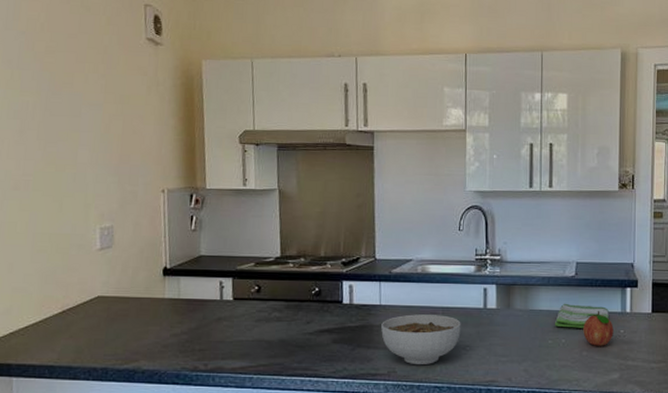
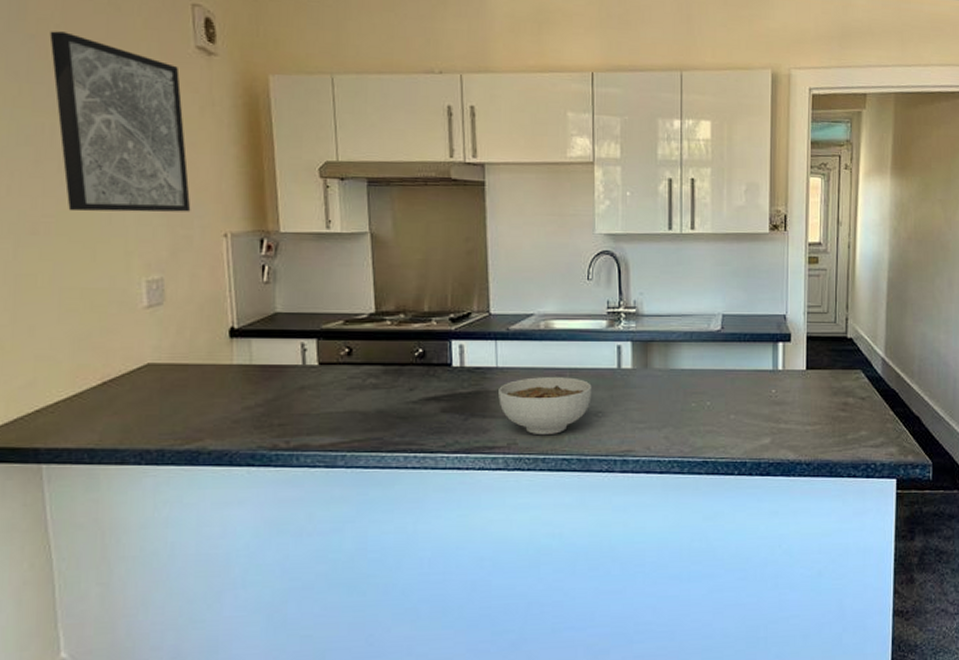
wall art: none [36,28,137,172] -> present [49,31,191,212]
dish towel: present [555,303,609,328] -> none [699,361,759,389]
fruit: present [583,310,614,346] -> none [730,368,764,408]

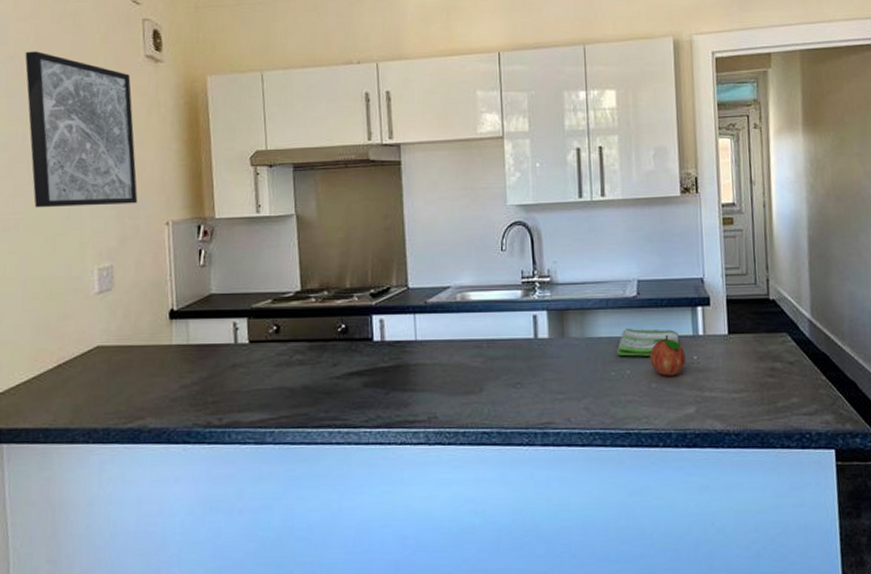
bowl: present [498,377,592,436] -> none [418,349,509,409]
dish towel: none [699,361,759,389] -> present [617,328,679,357]
fruit: none [730,368,764,408] -> present [650,334,686,376]

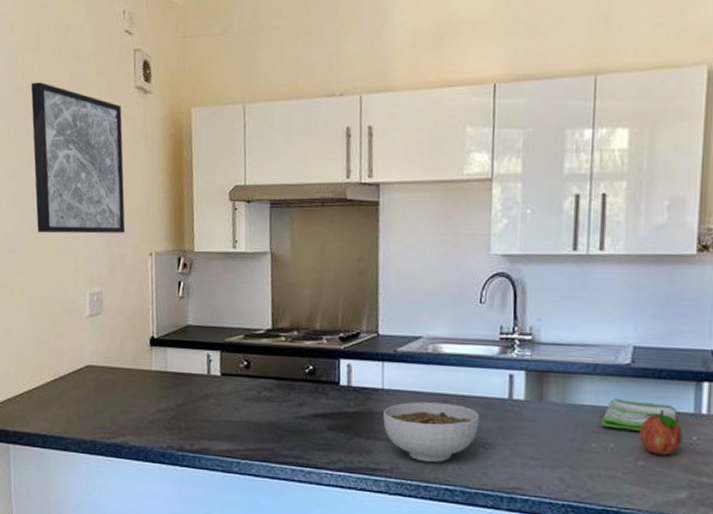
bowl: none [418,349,509,409] -> present [383,402,480,463]

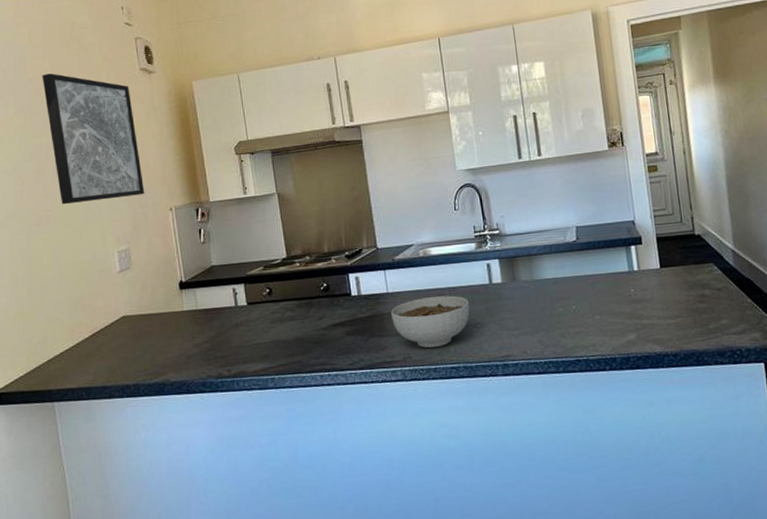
dish towel: present [602,397,677,431] -> none [563,267,617,294]
fruit: present [639,409,683,456] -> none [592,272,624,309]

